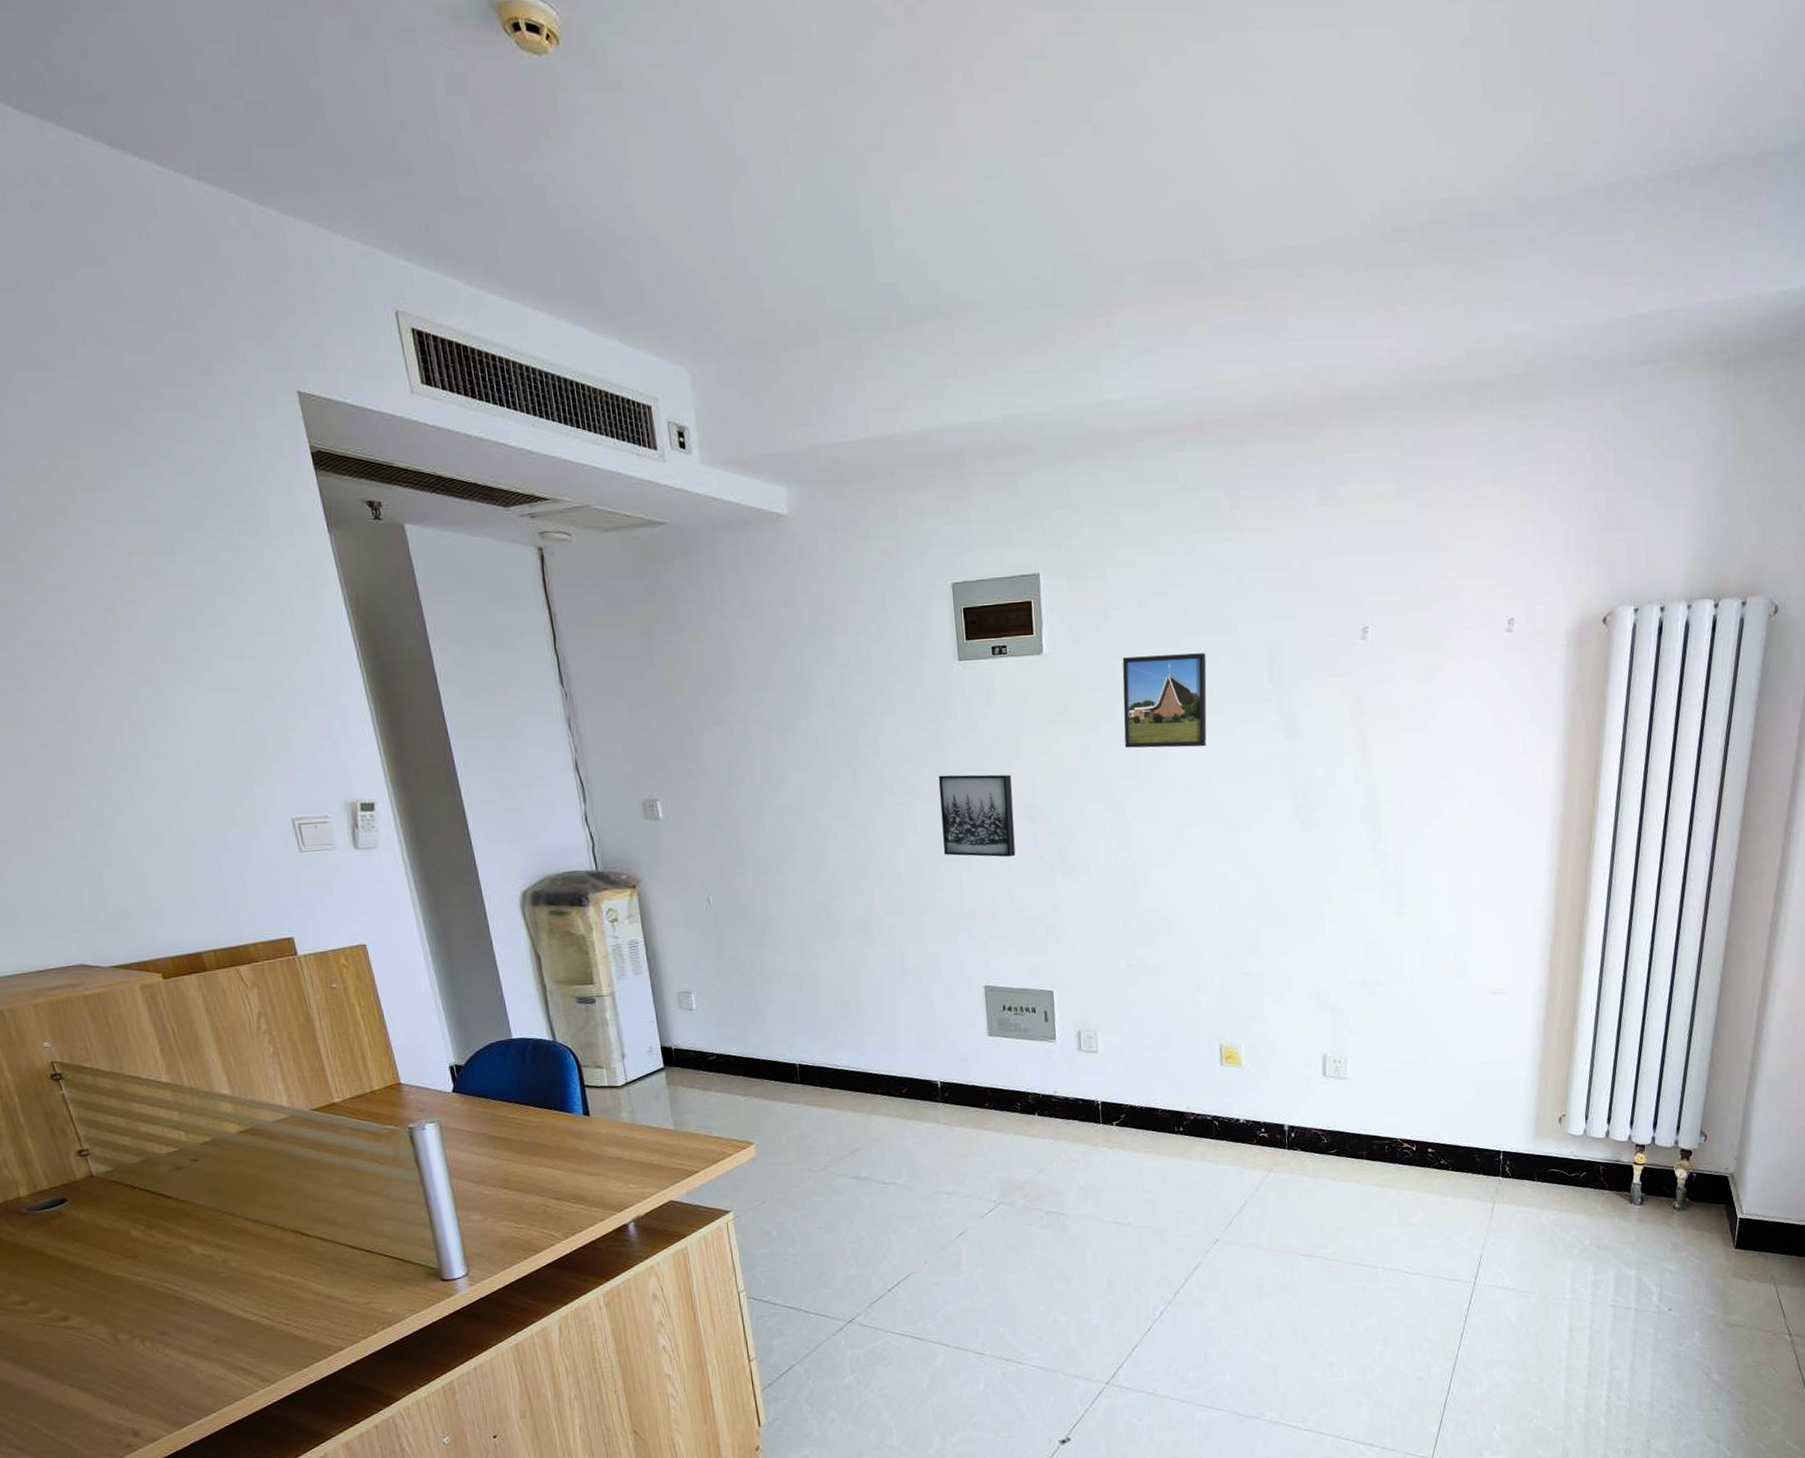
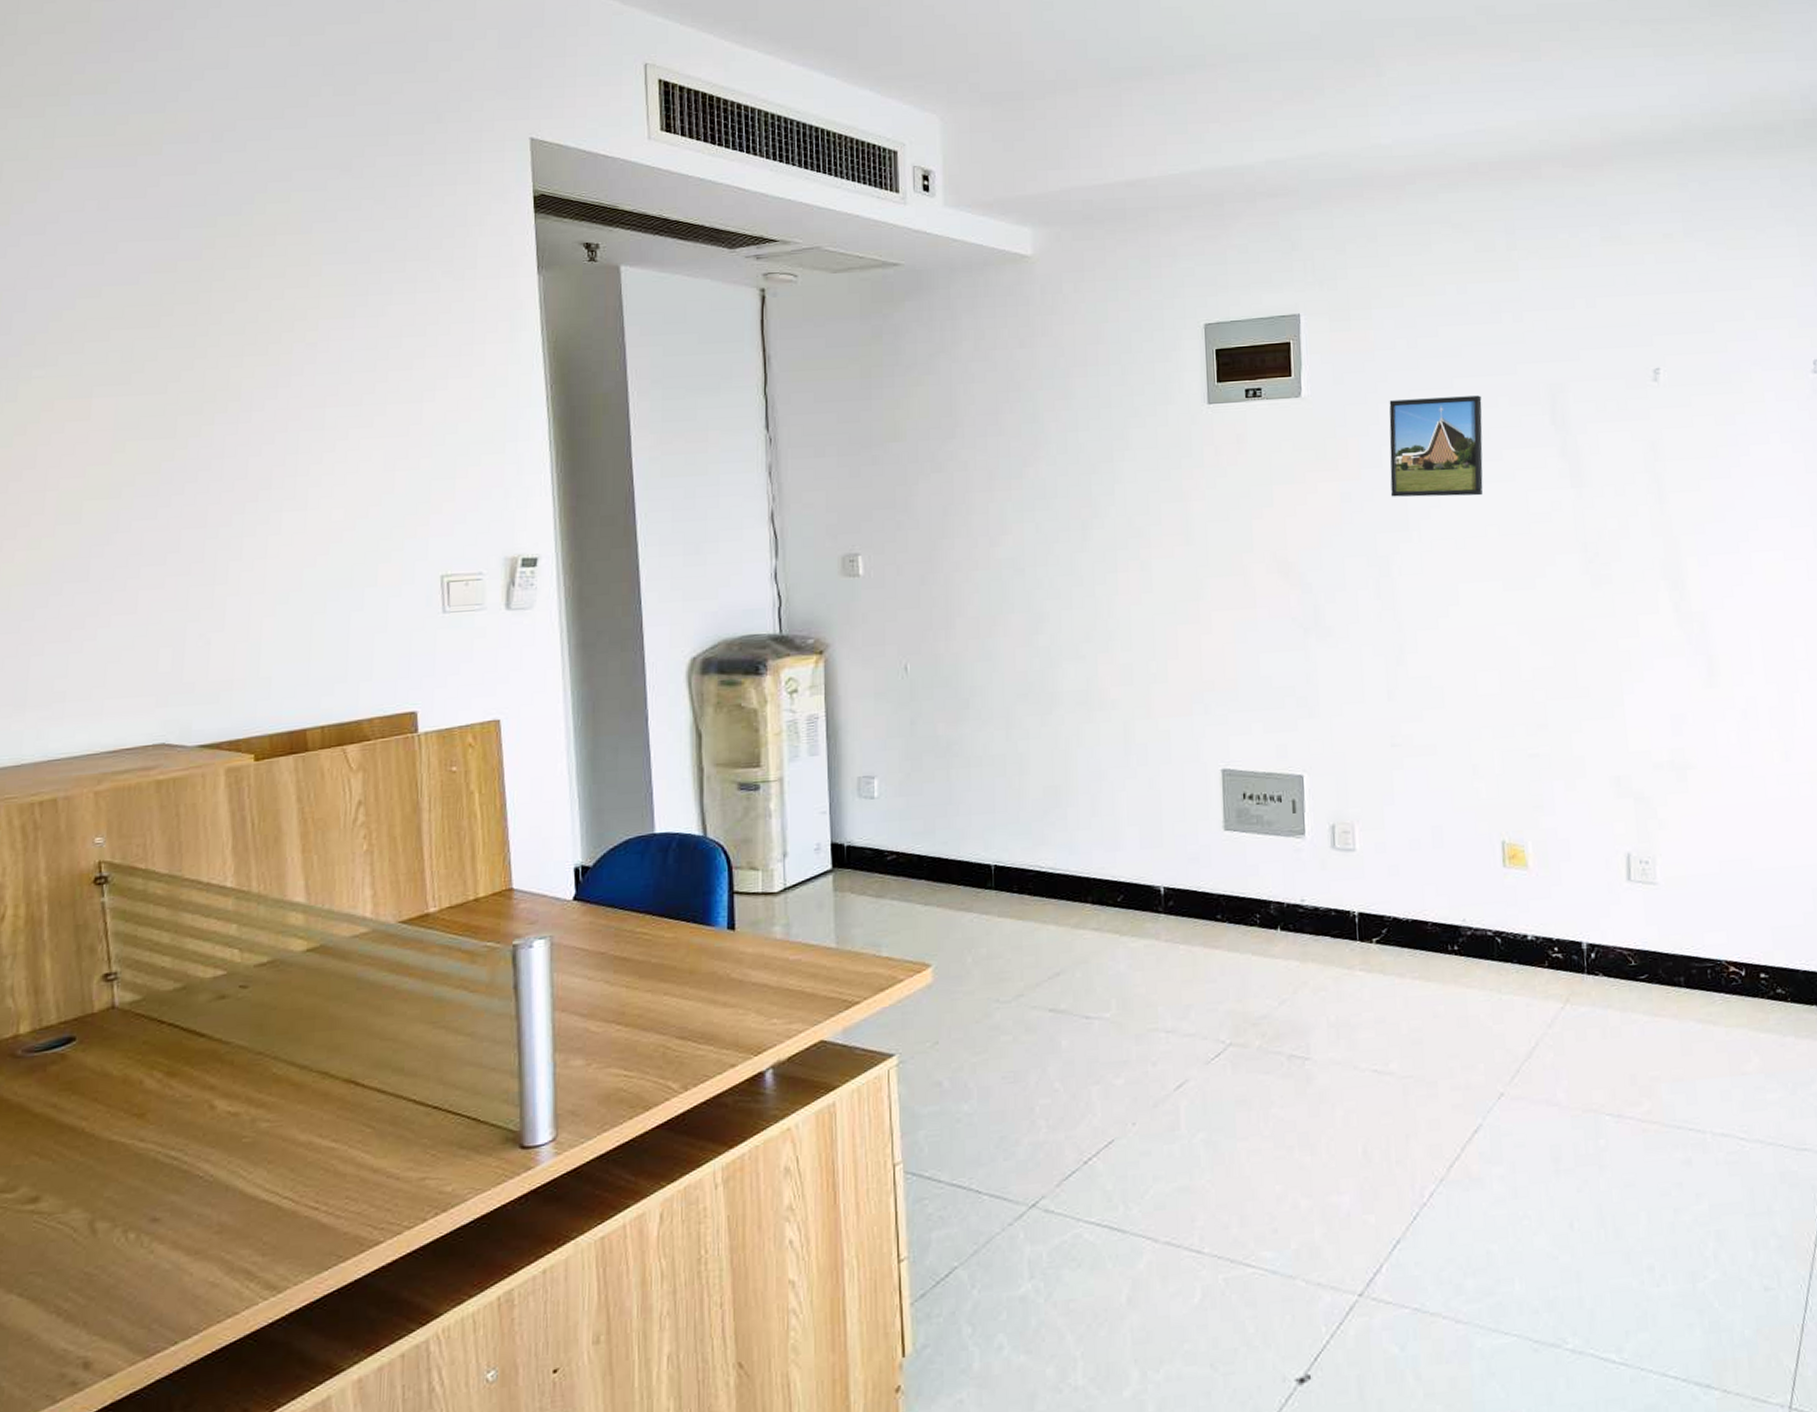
wall art: present [938,774,1016,857] -> none [1179,526,1264,619]

